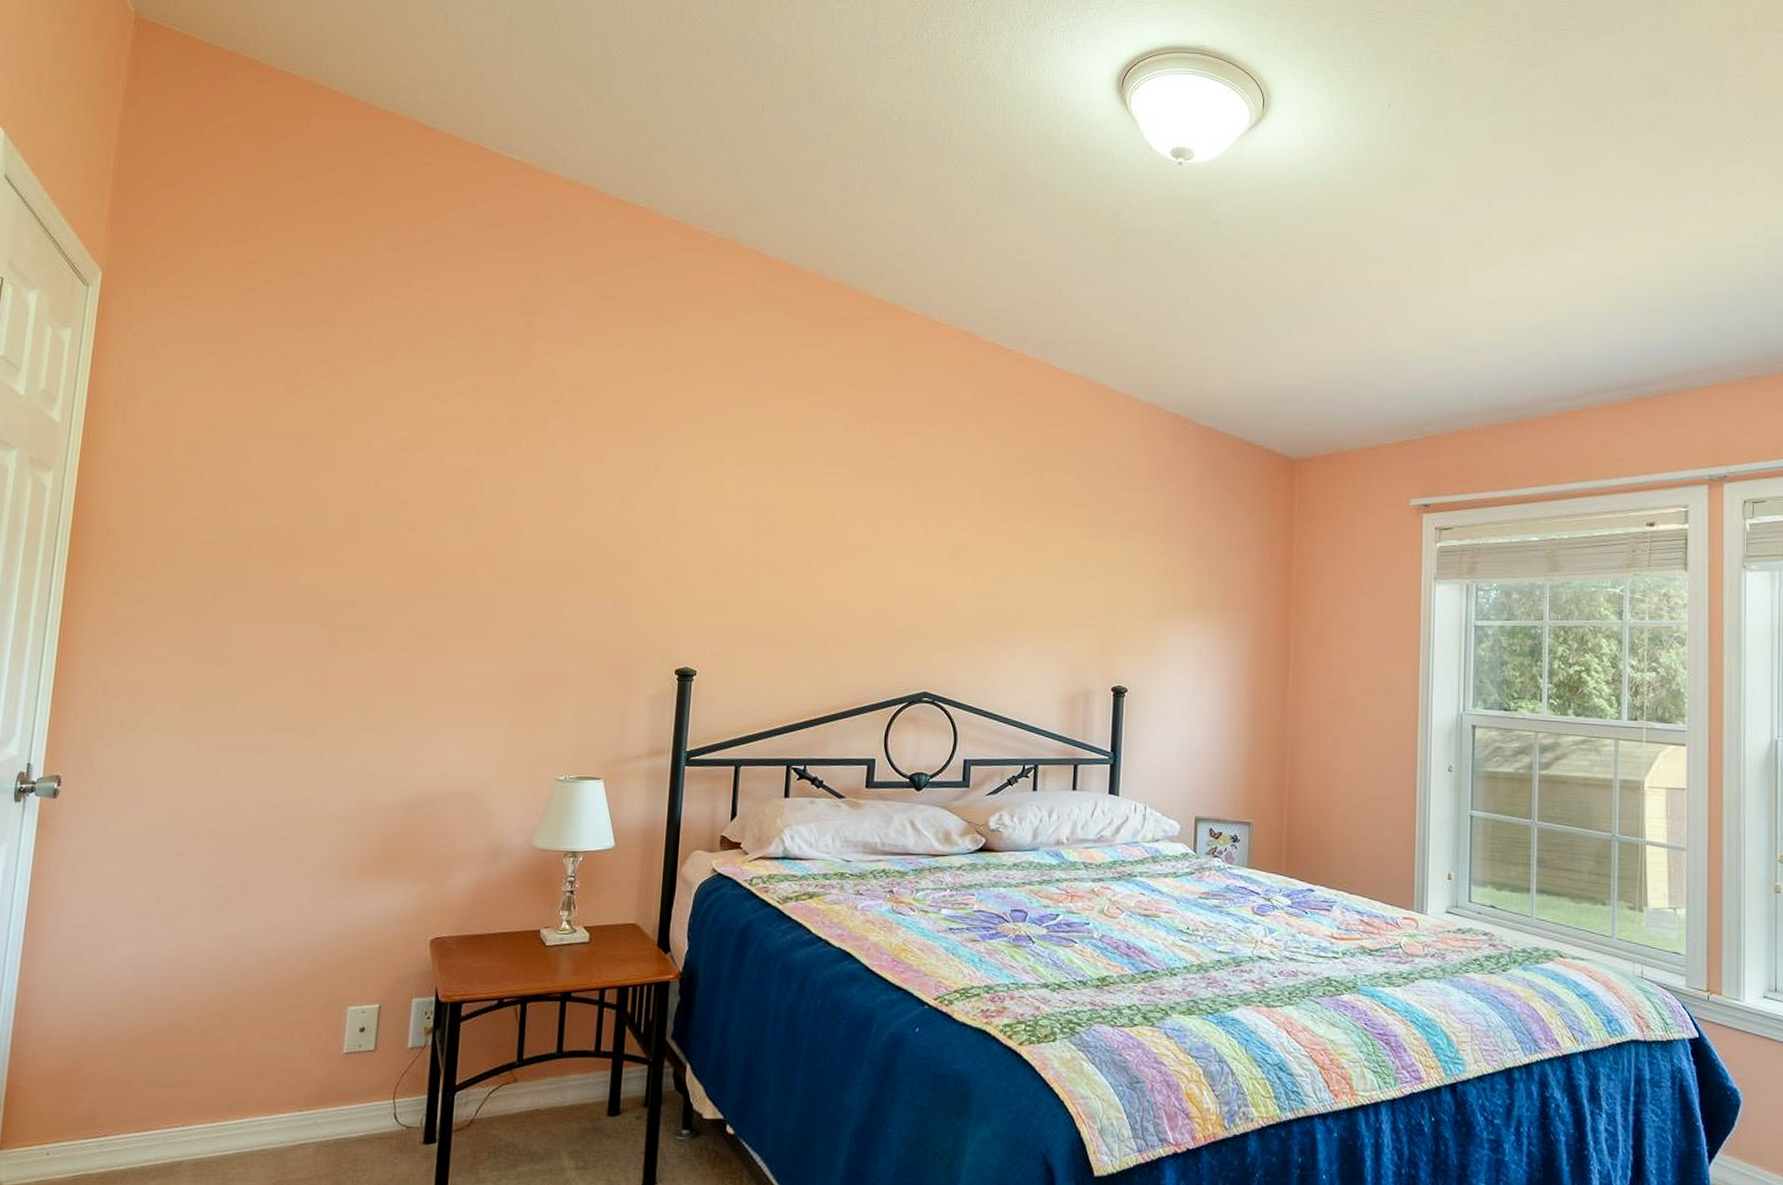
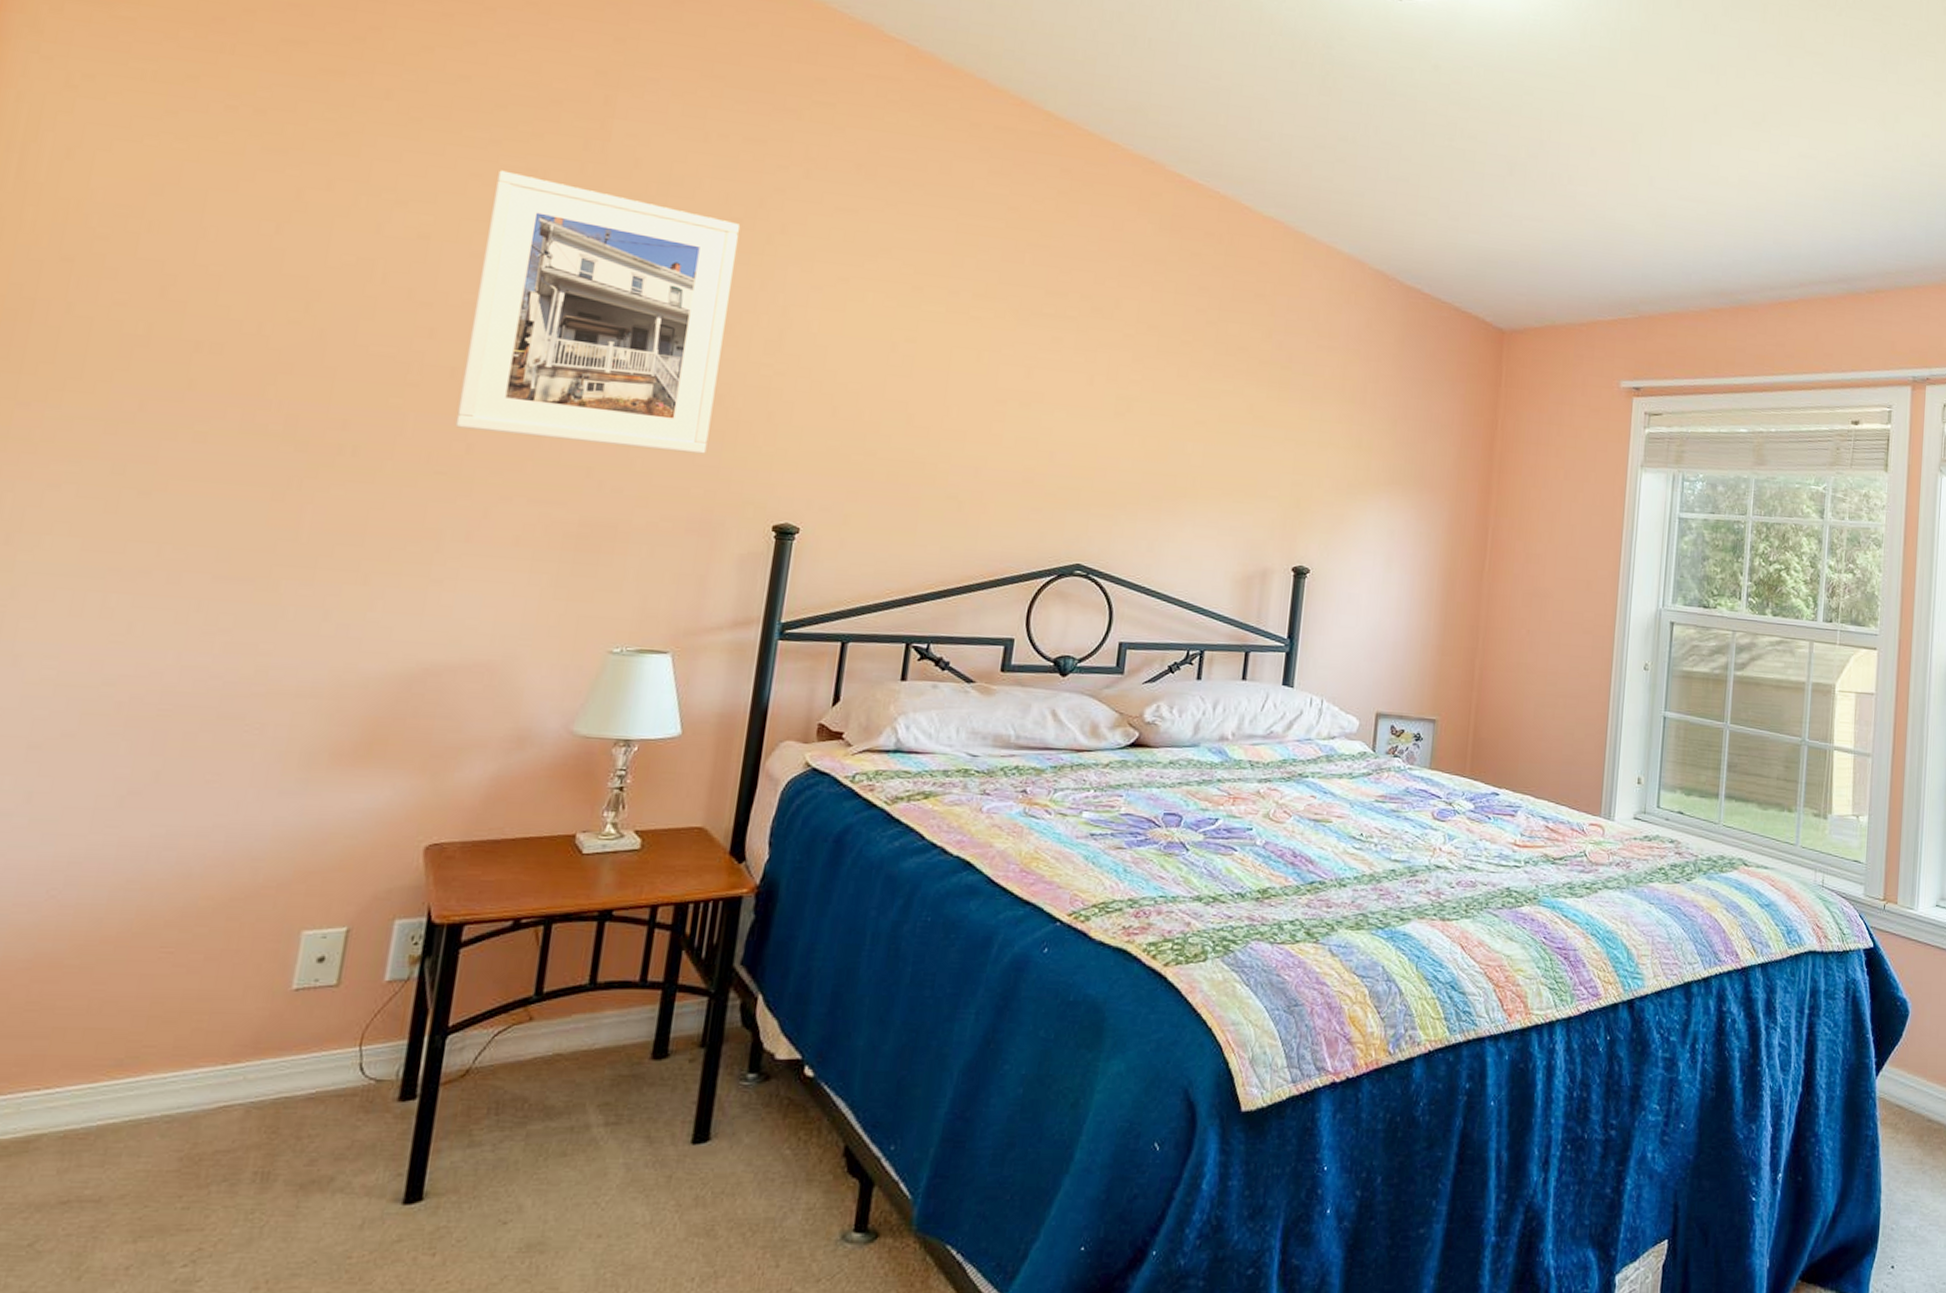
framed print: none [433,390,636,613] -> present [455,170,741,454]

